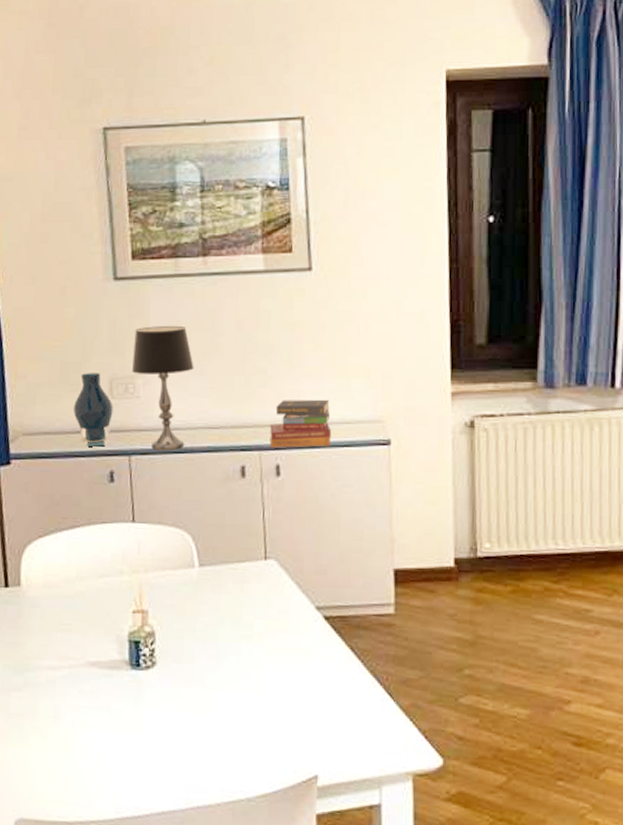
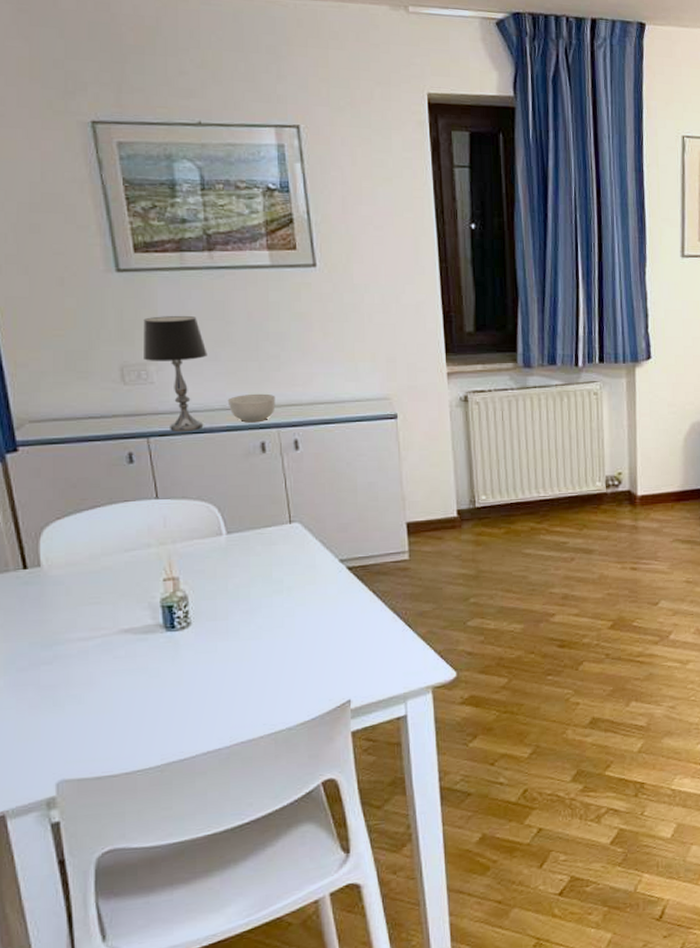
vase: present [73,373,113,448] -> none [82,361,127,432]
bowl: none [210,411,260,444] -> present [227,393,276,423]
books: present [269,399,332,448] -> none [285,381,344,425]

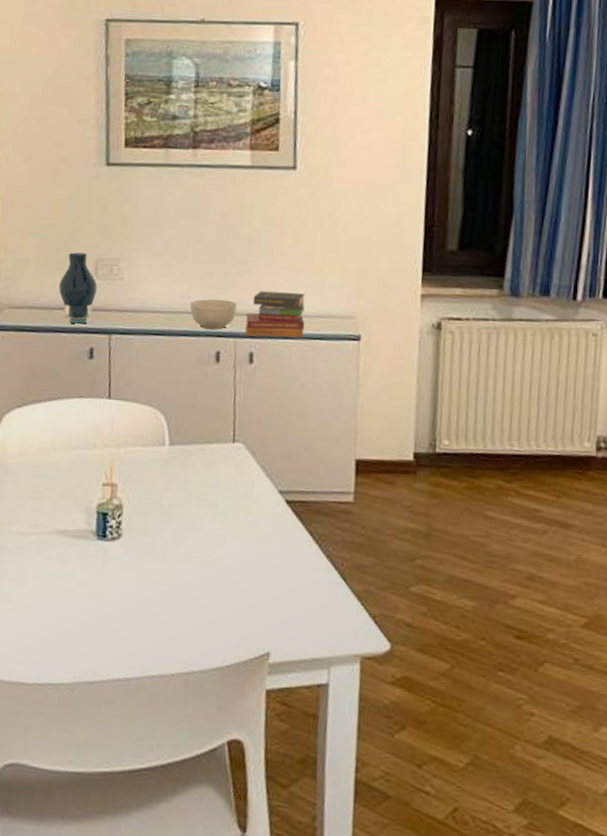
vase: none [82,361,127,432] -> present [58,252,98,325]
table lamp: present [143,315,207,432] -> none [118,212,178,333]
books: none [285,381,344,425] -> present [244,291,305,338]

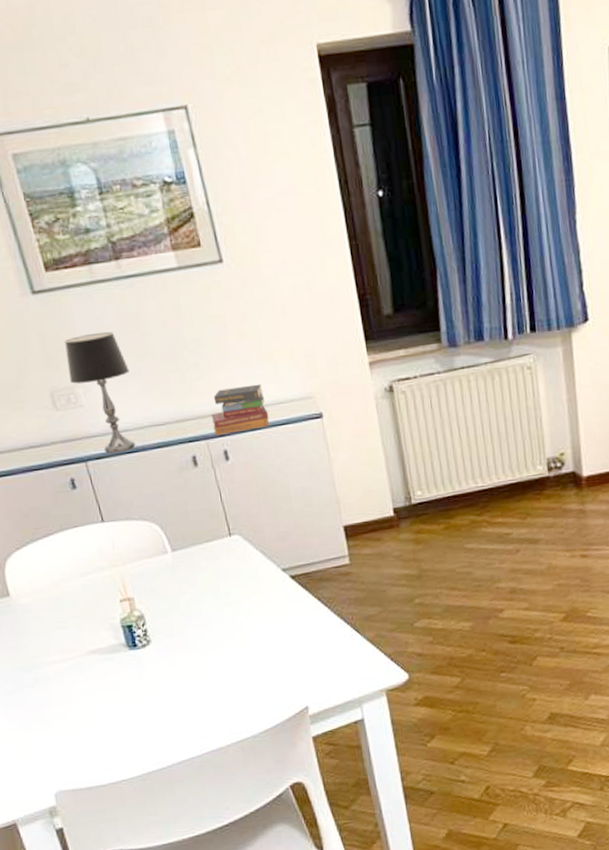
vase: present [58,252,98,325] -> none [20,388,64,460]
table lamp: none [118,212,178,333] -> present [64,331,136,454]
bowl: present [189,299,237,330] -> none [154,405,202,438]

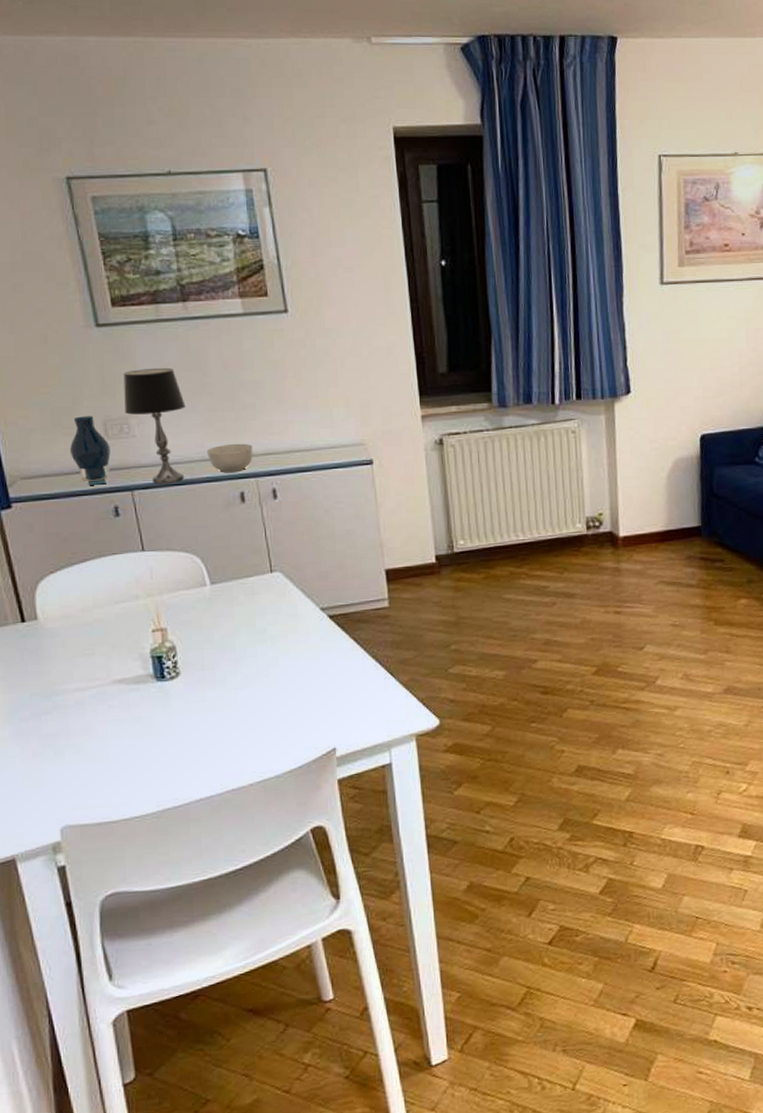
vase: none [20,388,64,460] -> present [69,416,111,486]
bowl: none [154,405,202,438] -> present [206,443,253,473]
books: present [210,384,270,436] -> none [262,428,321,474]

